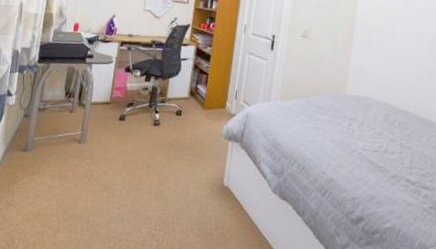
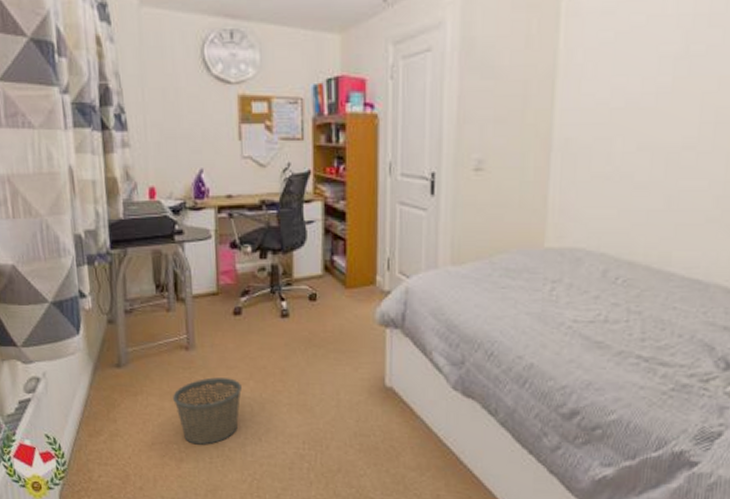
basket: none [61,166,116,220] -> present [173,377,242,445]

